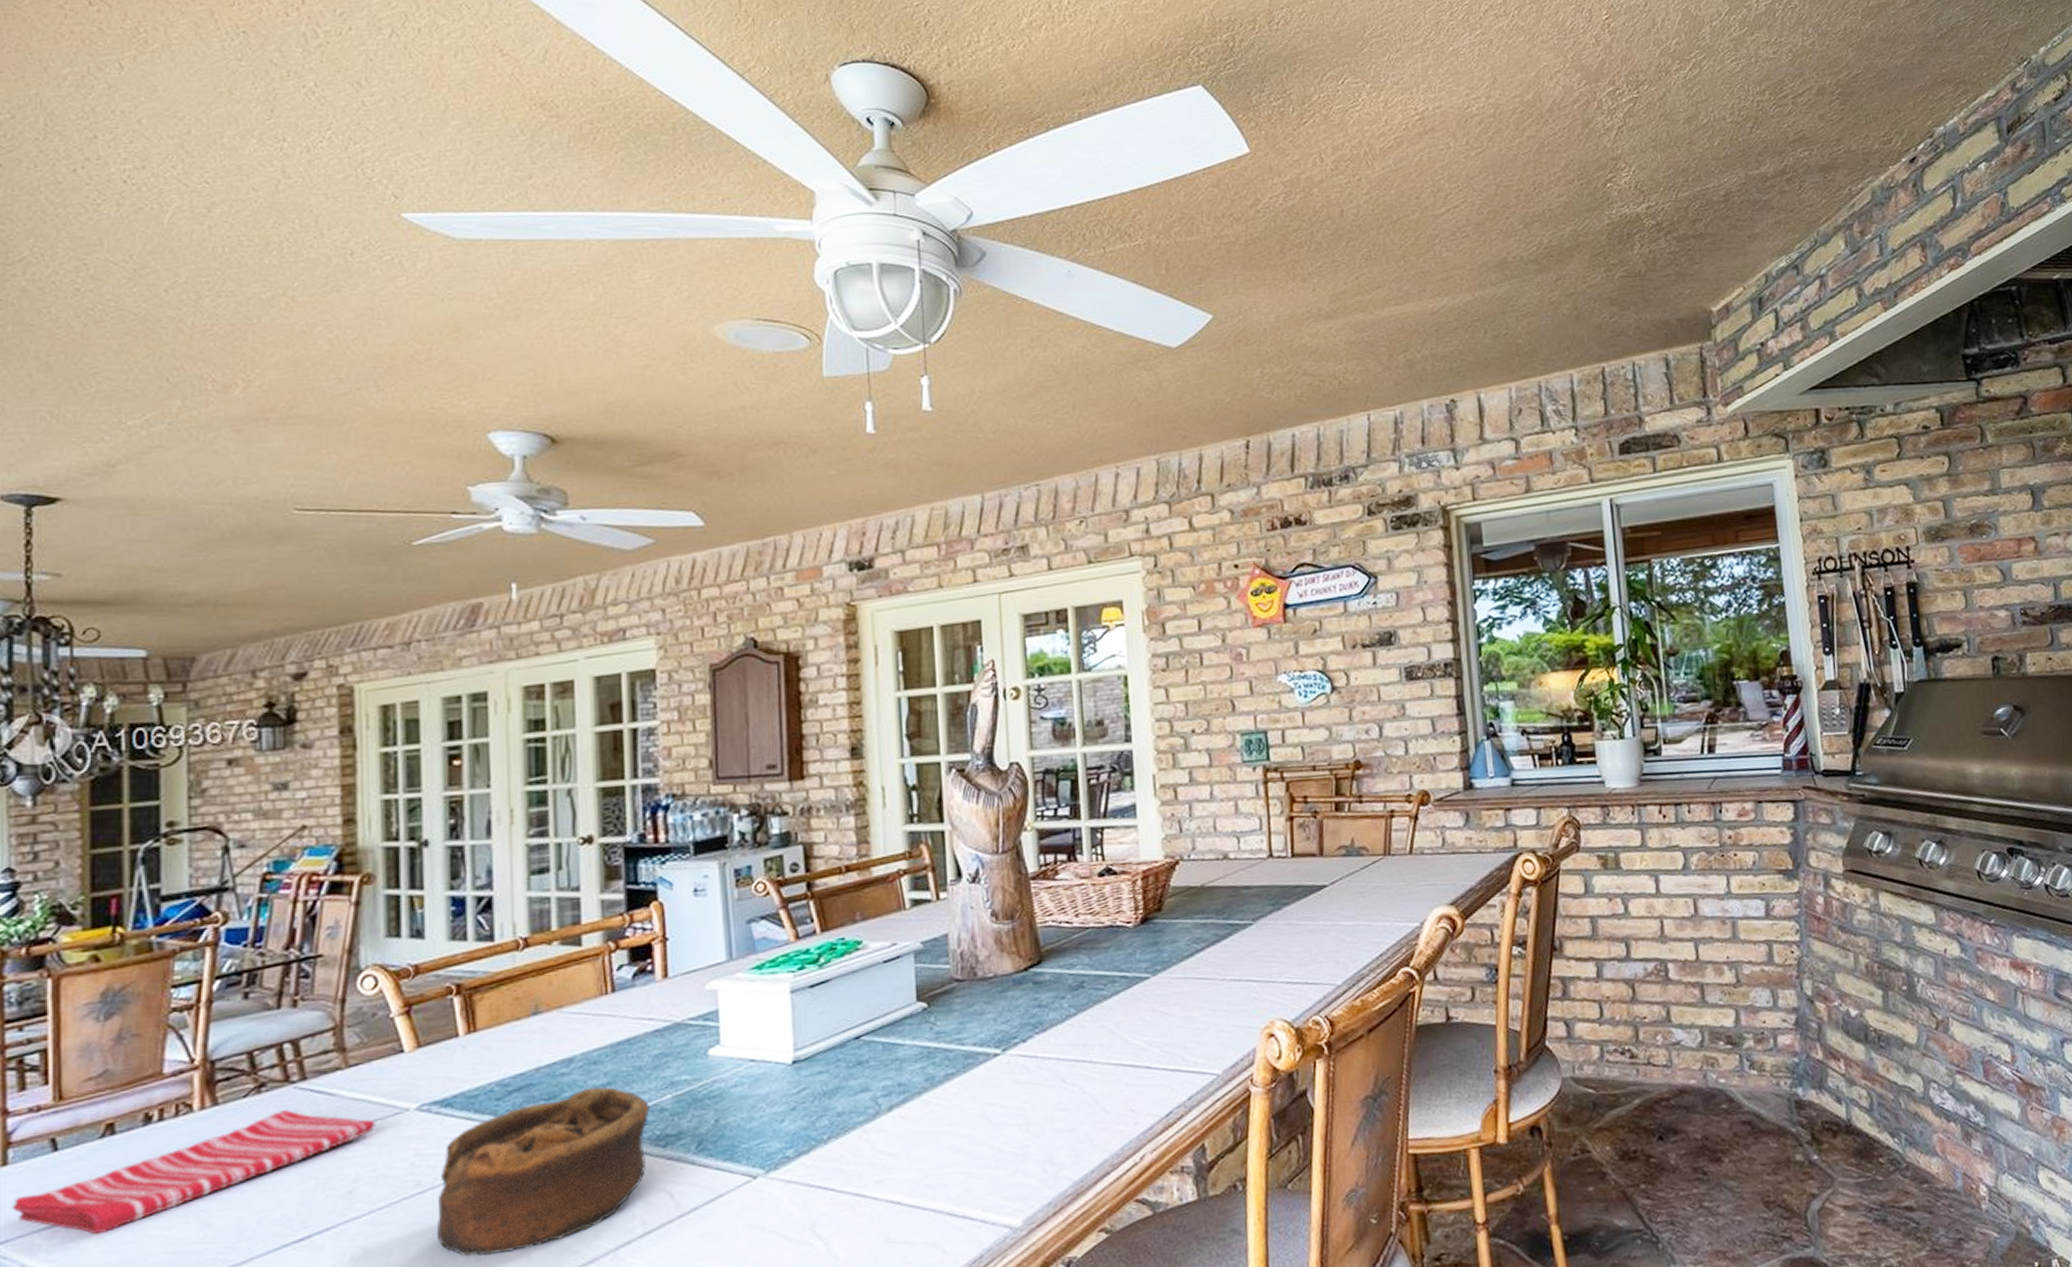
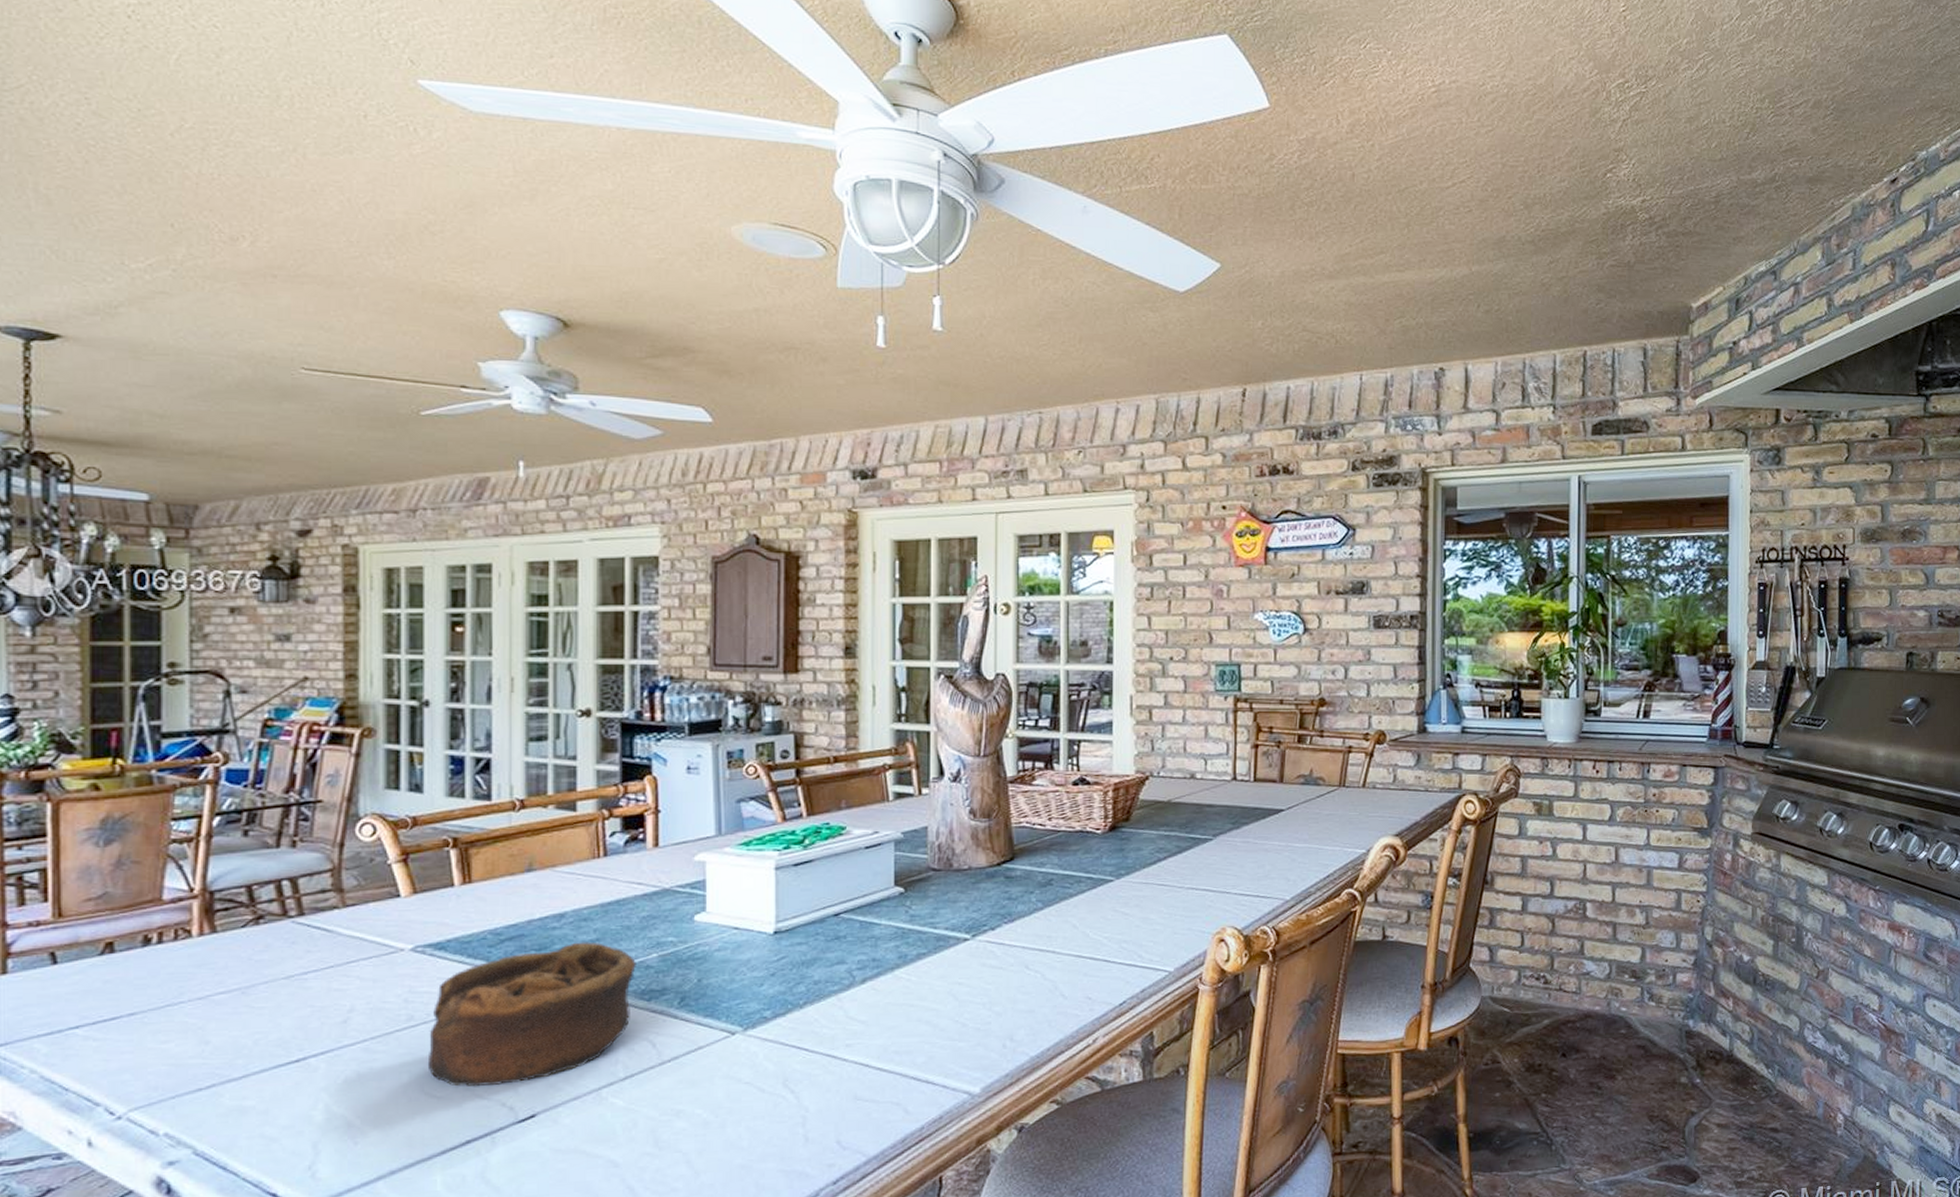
dish towel: present [11,1110,376,1235] -> none [10,942,371,1044]

